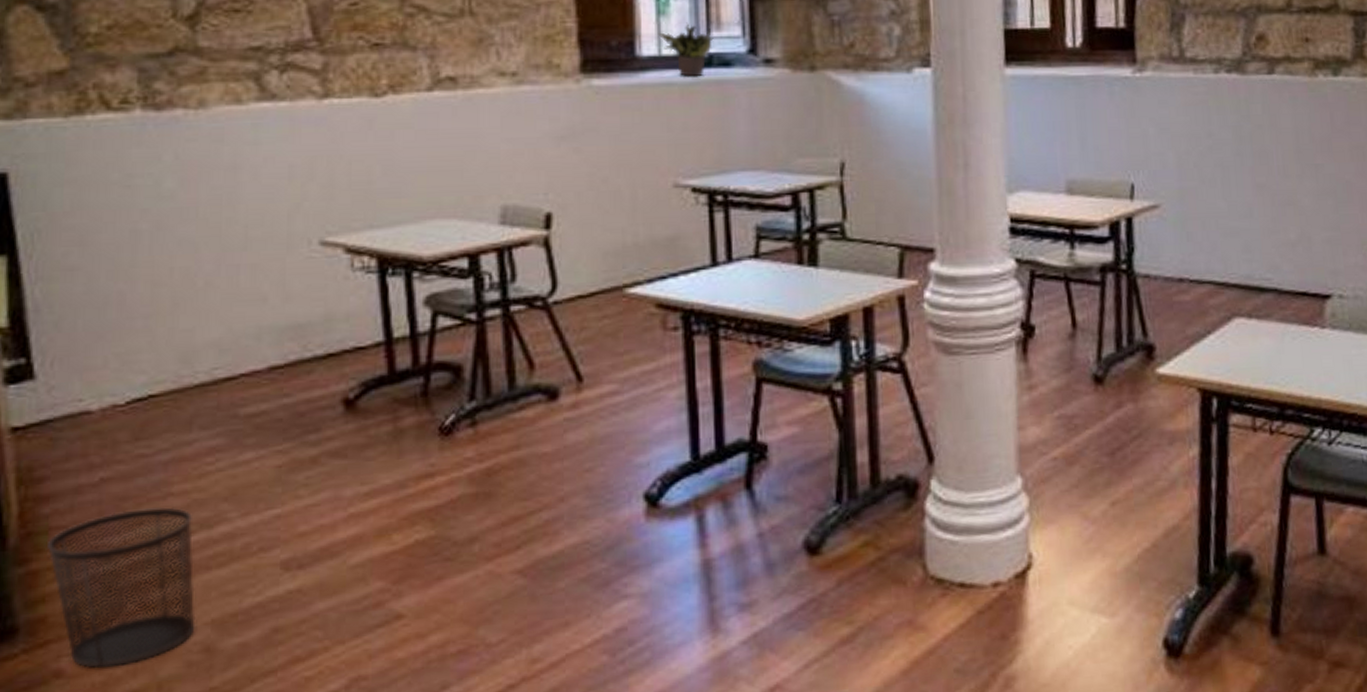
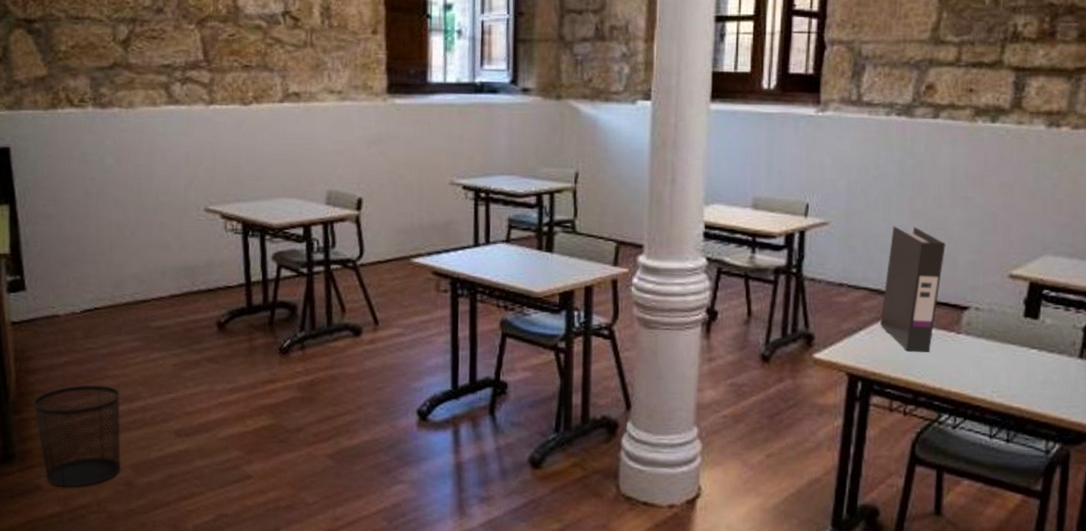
potted plant: present [658,22,714,78] -> none [444,57,485,100]
binder: none [1231,203,1298,355] -> present [880,226,946,352]

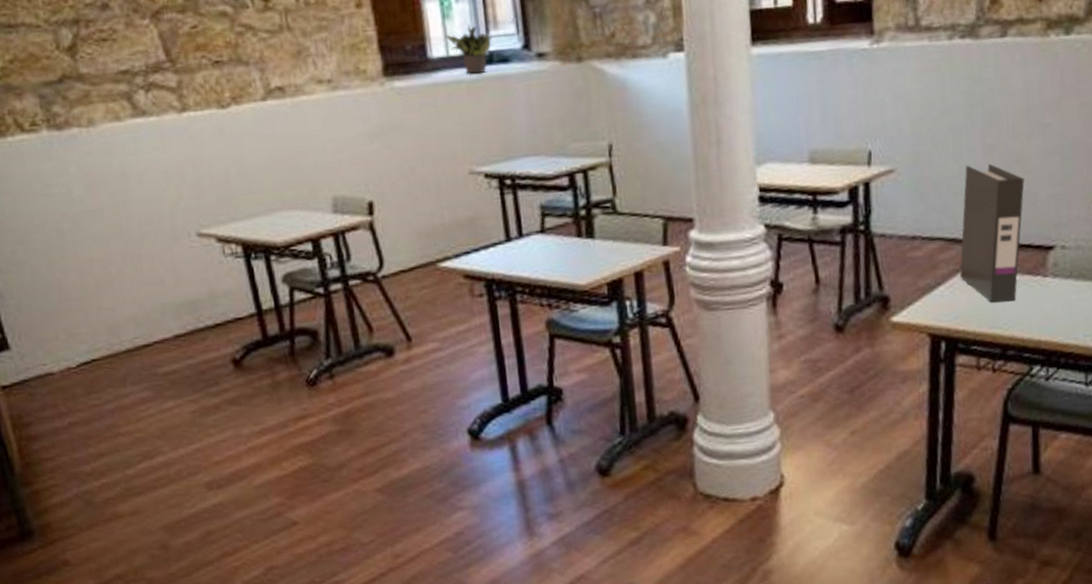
waste bin: present [32,384,121,488] -> none [41,443,153,560]
potted plant: none [444,57,485,100] -> present [444,24,492,75]

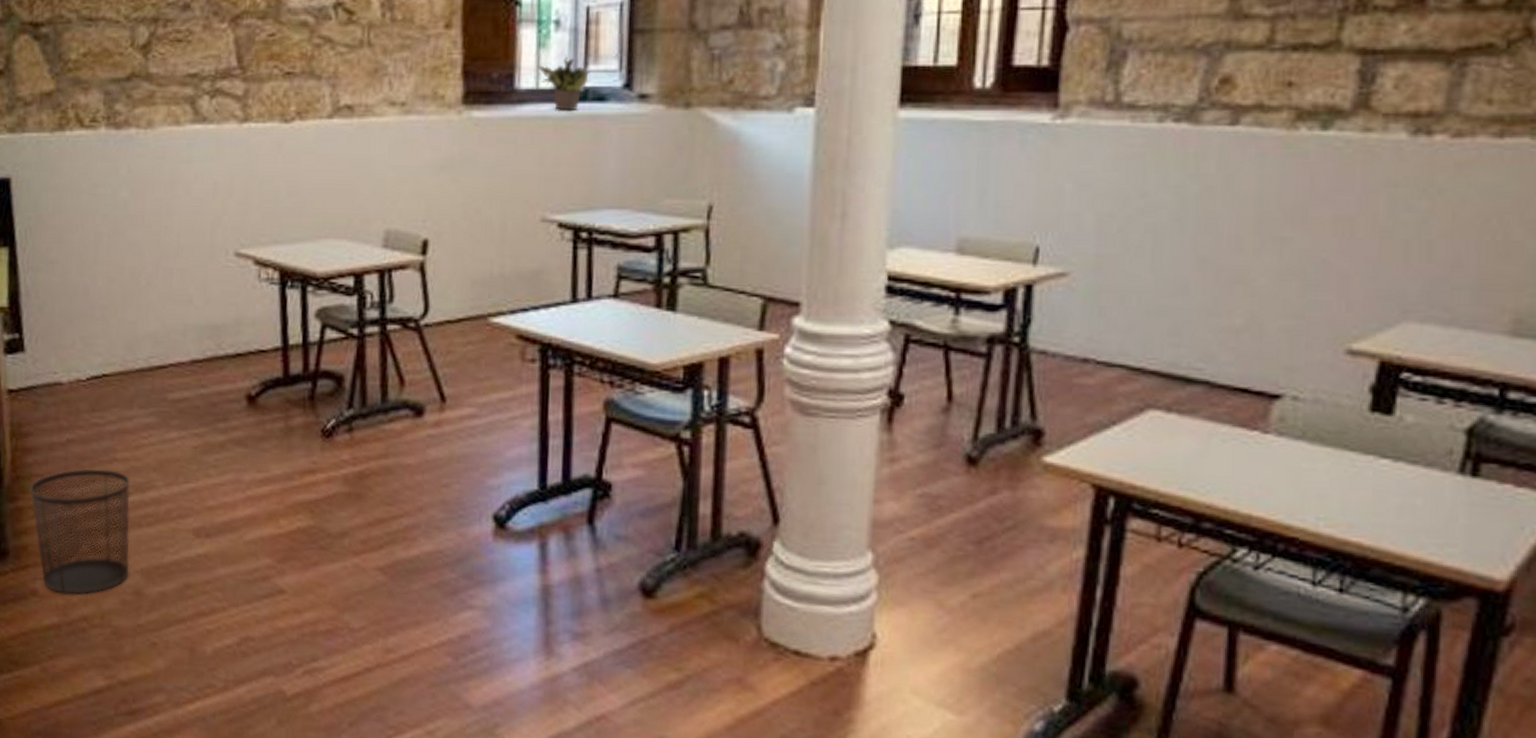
waste bin: none [41,443,153,560] -> present [28,468,130,595]
binder: present [960,163,1025,303] -> none [1144,278,1247,459]

